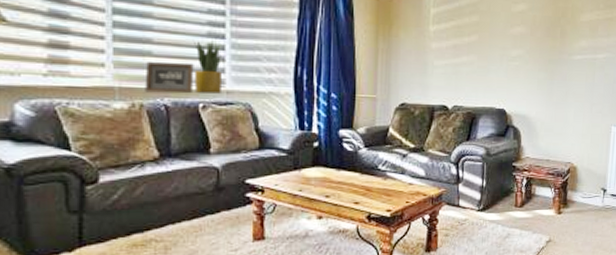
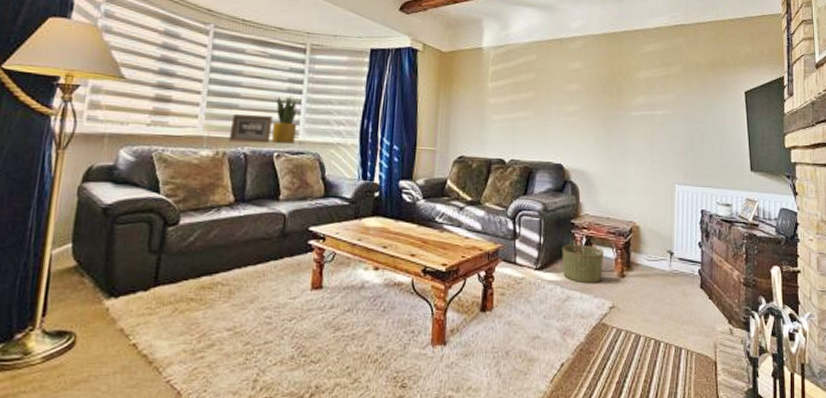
basket: none [503,186,544,222] -> present [562,244,605,284]

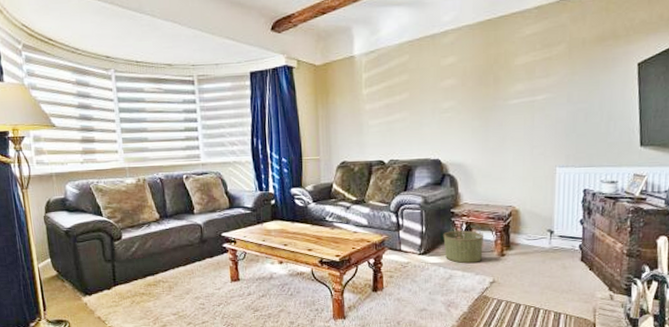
picture frame: present [228,114,273,144] -> none [144,144,178,170]
planter: present [271,95,299,144] -> none [176,124,198,167]

